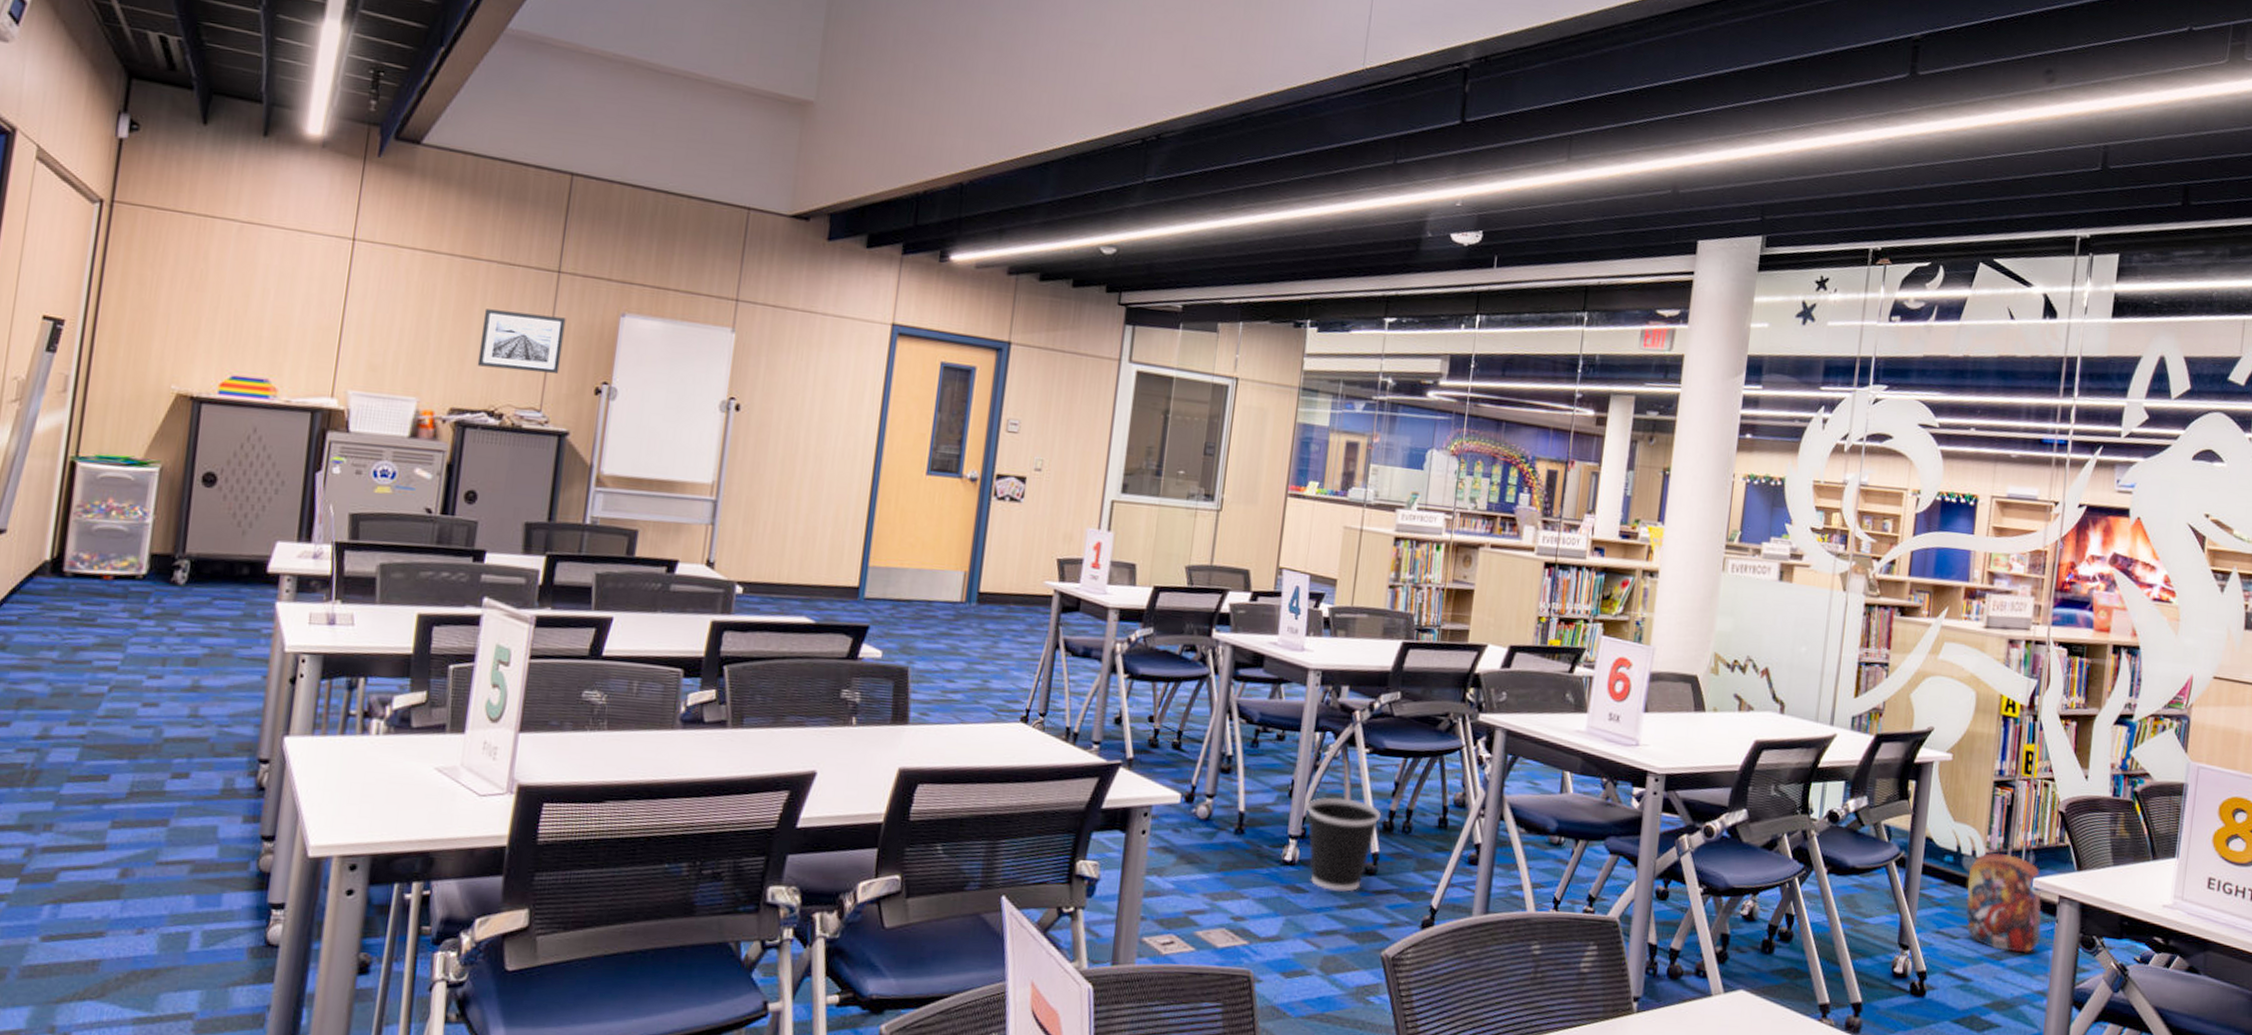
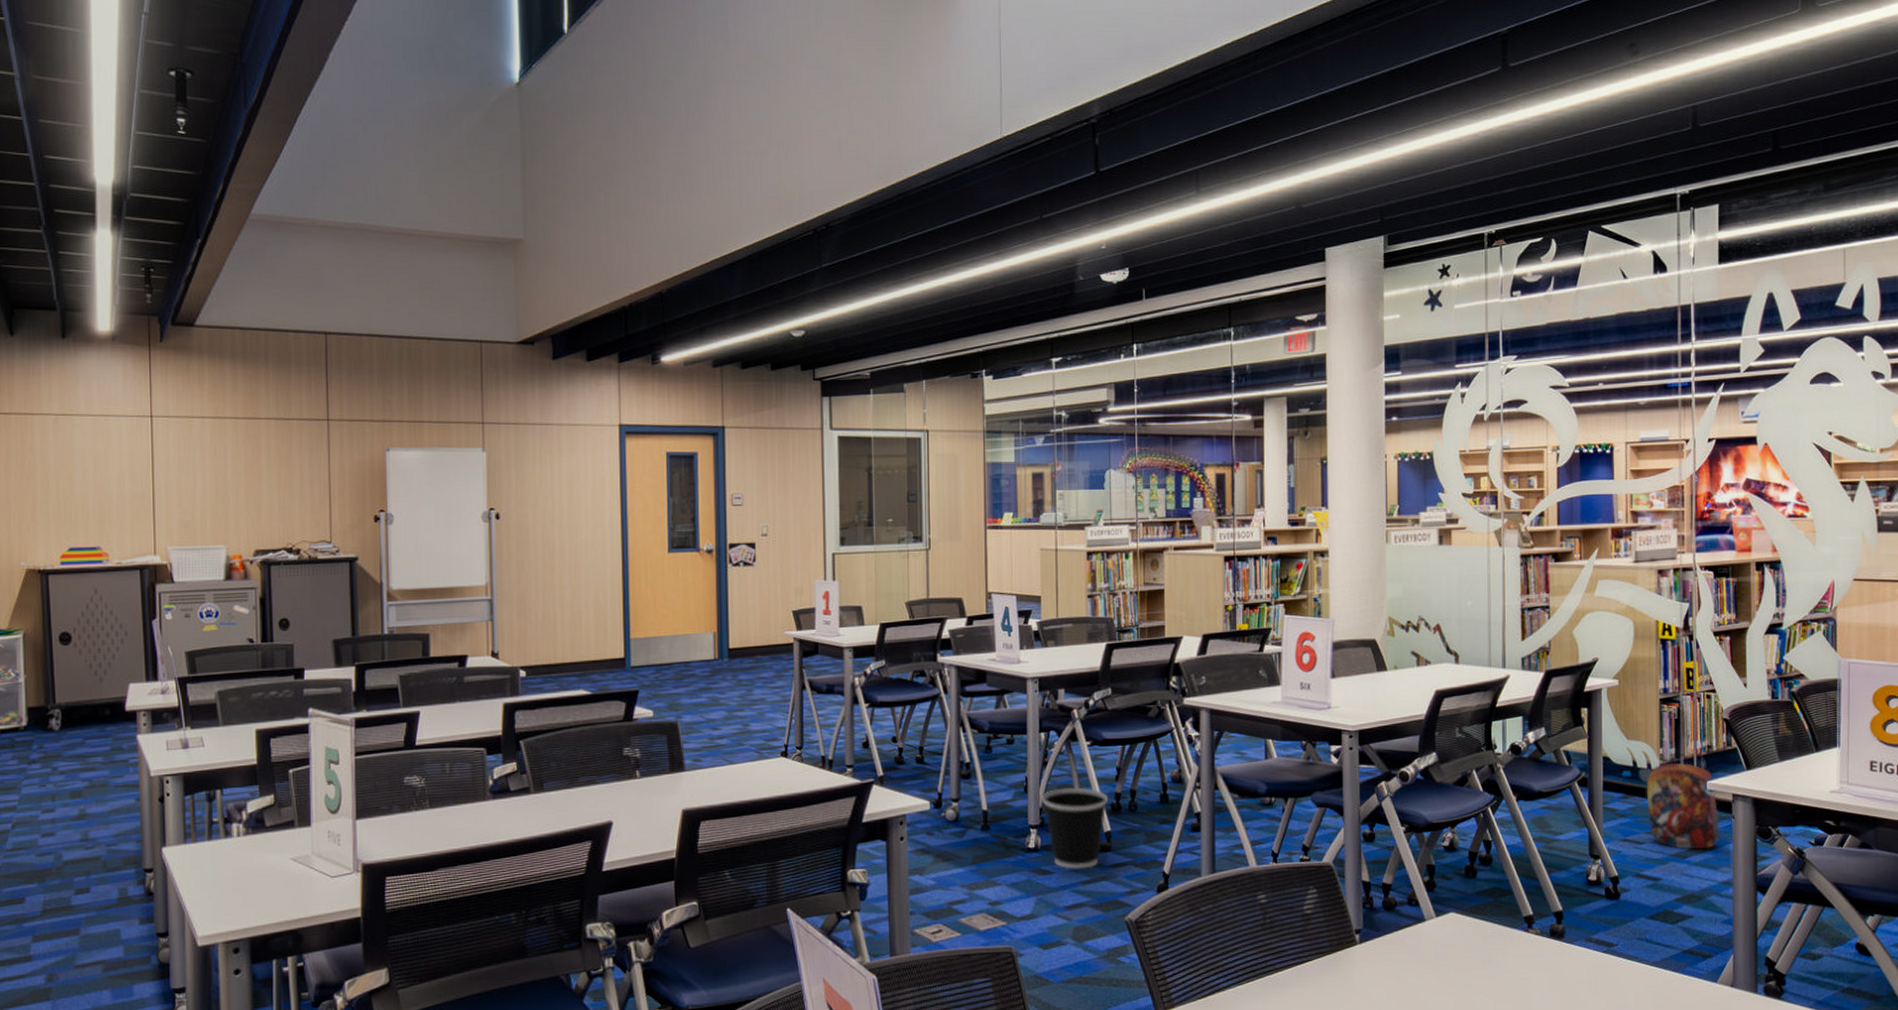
wall art: present [477,309,566,374] -> none [270,459,341,511]

